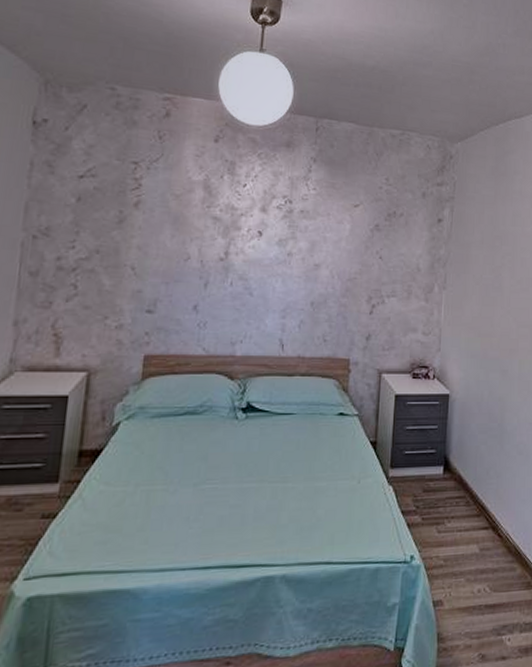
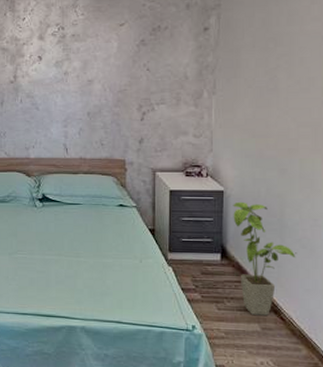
house plant: none [457,406,515,535] -> present [233,201,298,315]

